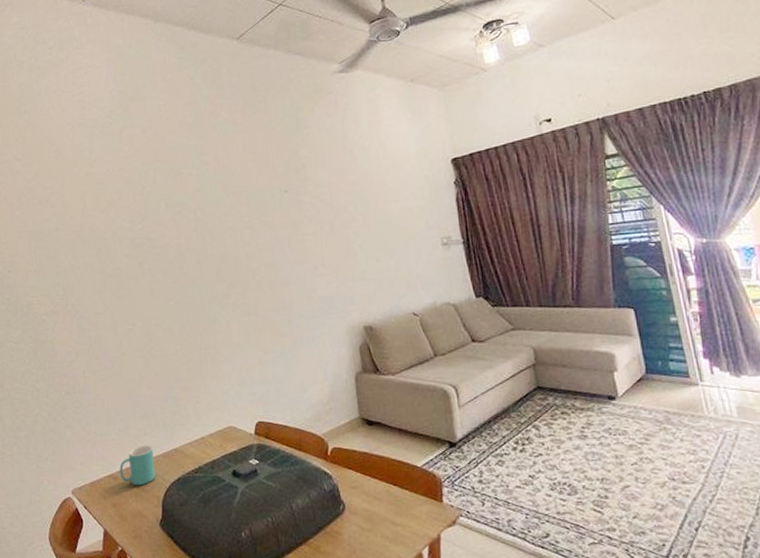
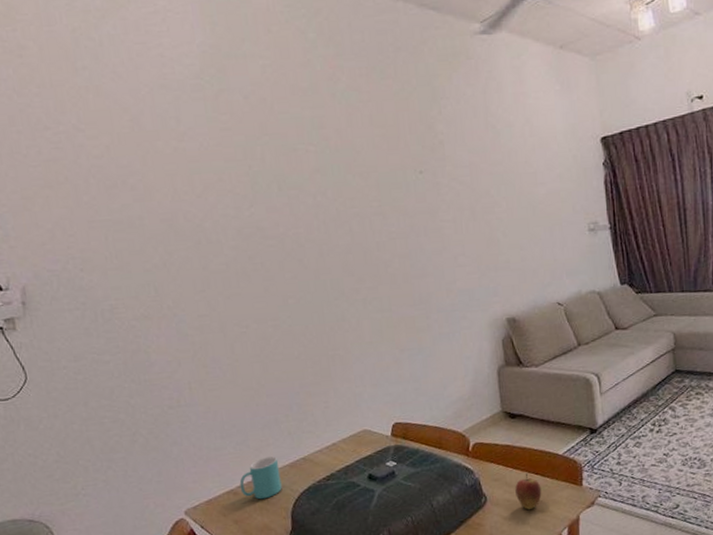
fruit: none [373,483,401,522] -> present [515,473,542,509]

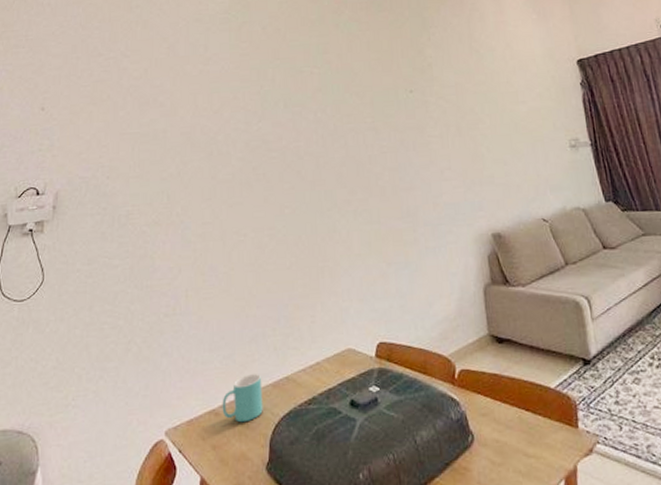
fruit: present [515,473,542,509] -> none [504,409,534,454]

